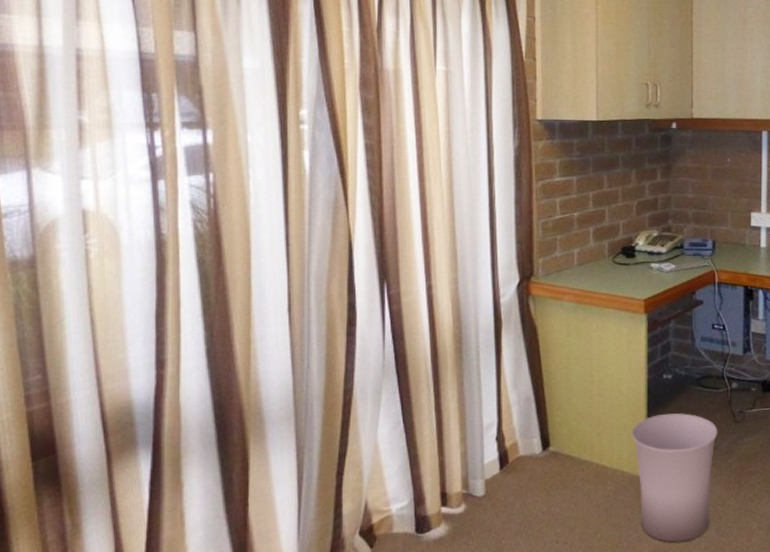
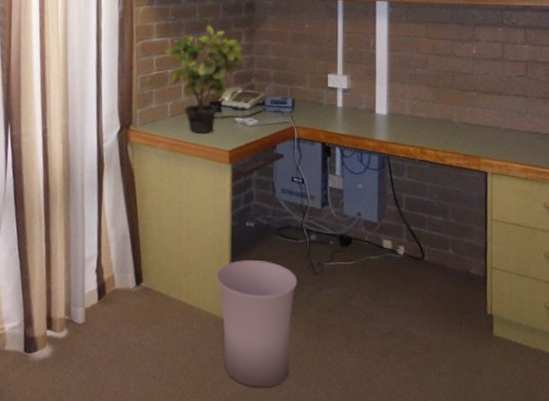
potted plant: none [570,162,660,282] -> present [165,26,244,134]

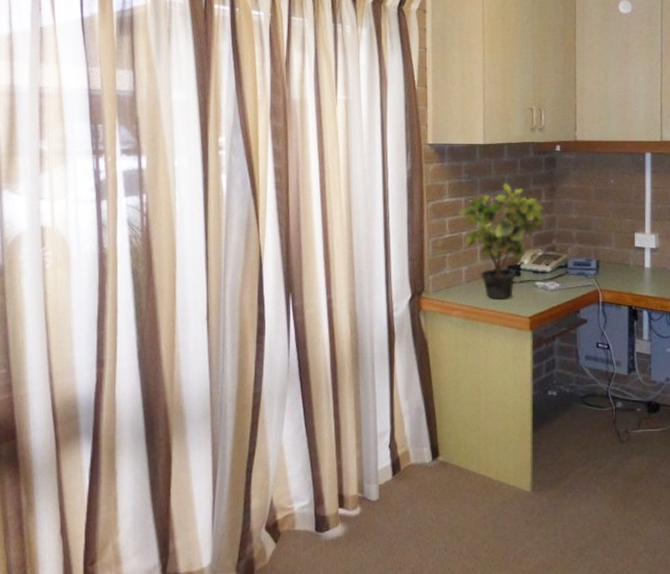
waste bin: present [216,260,298,388] -> none [517,430,603,559]

